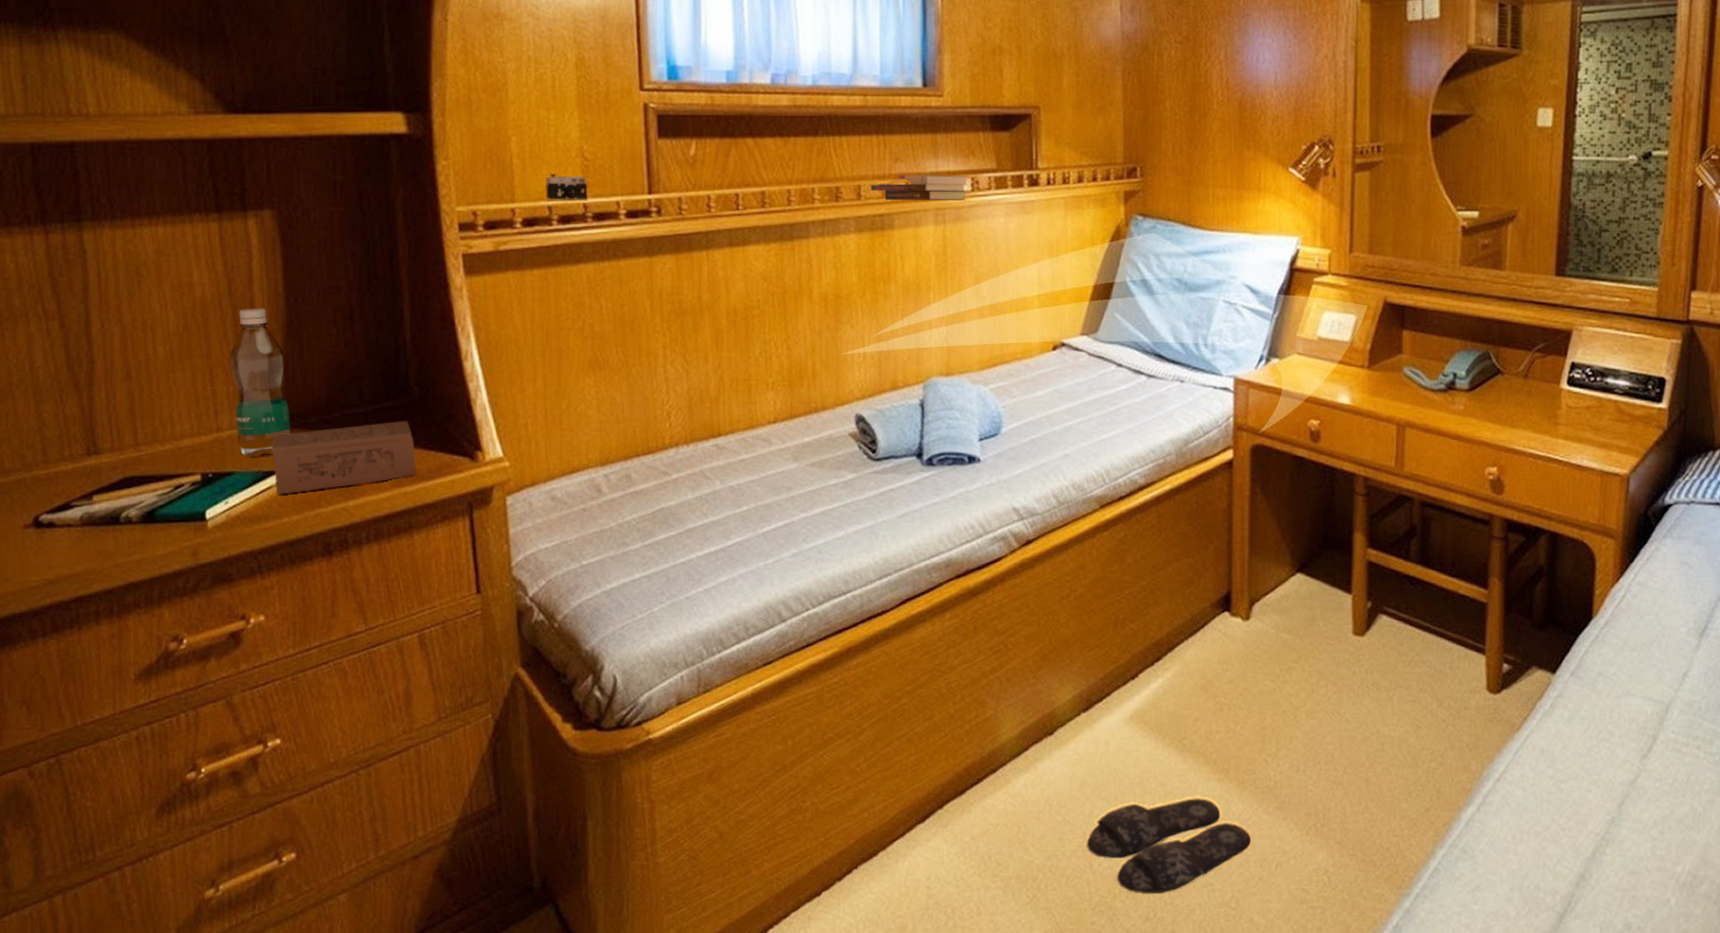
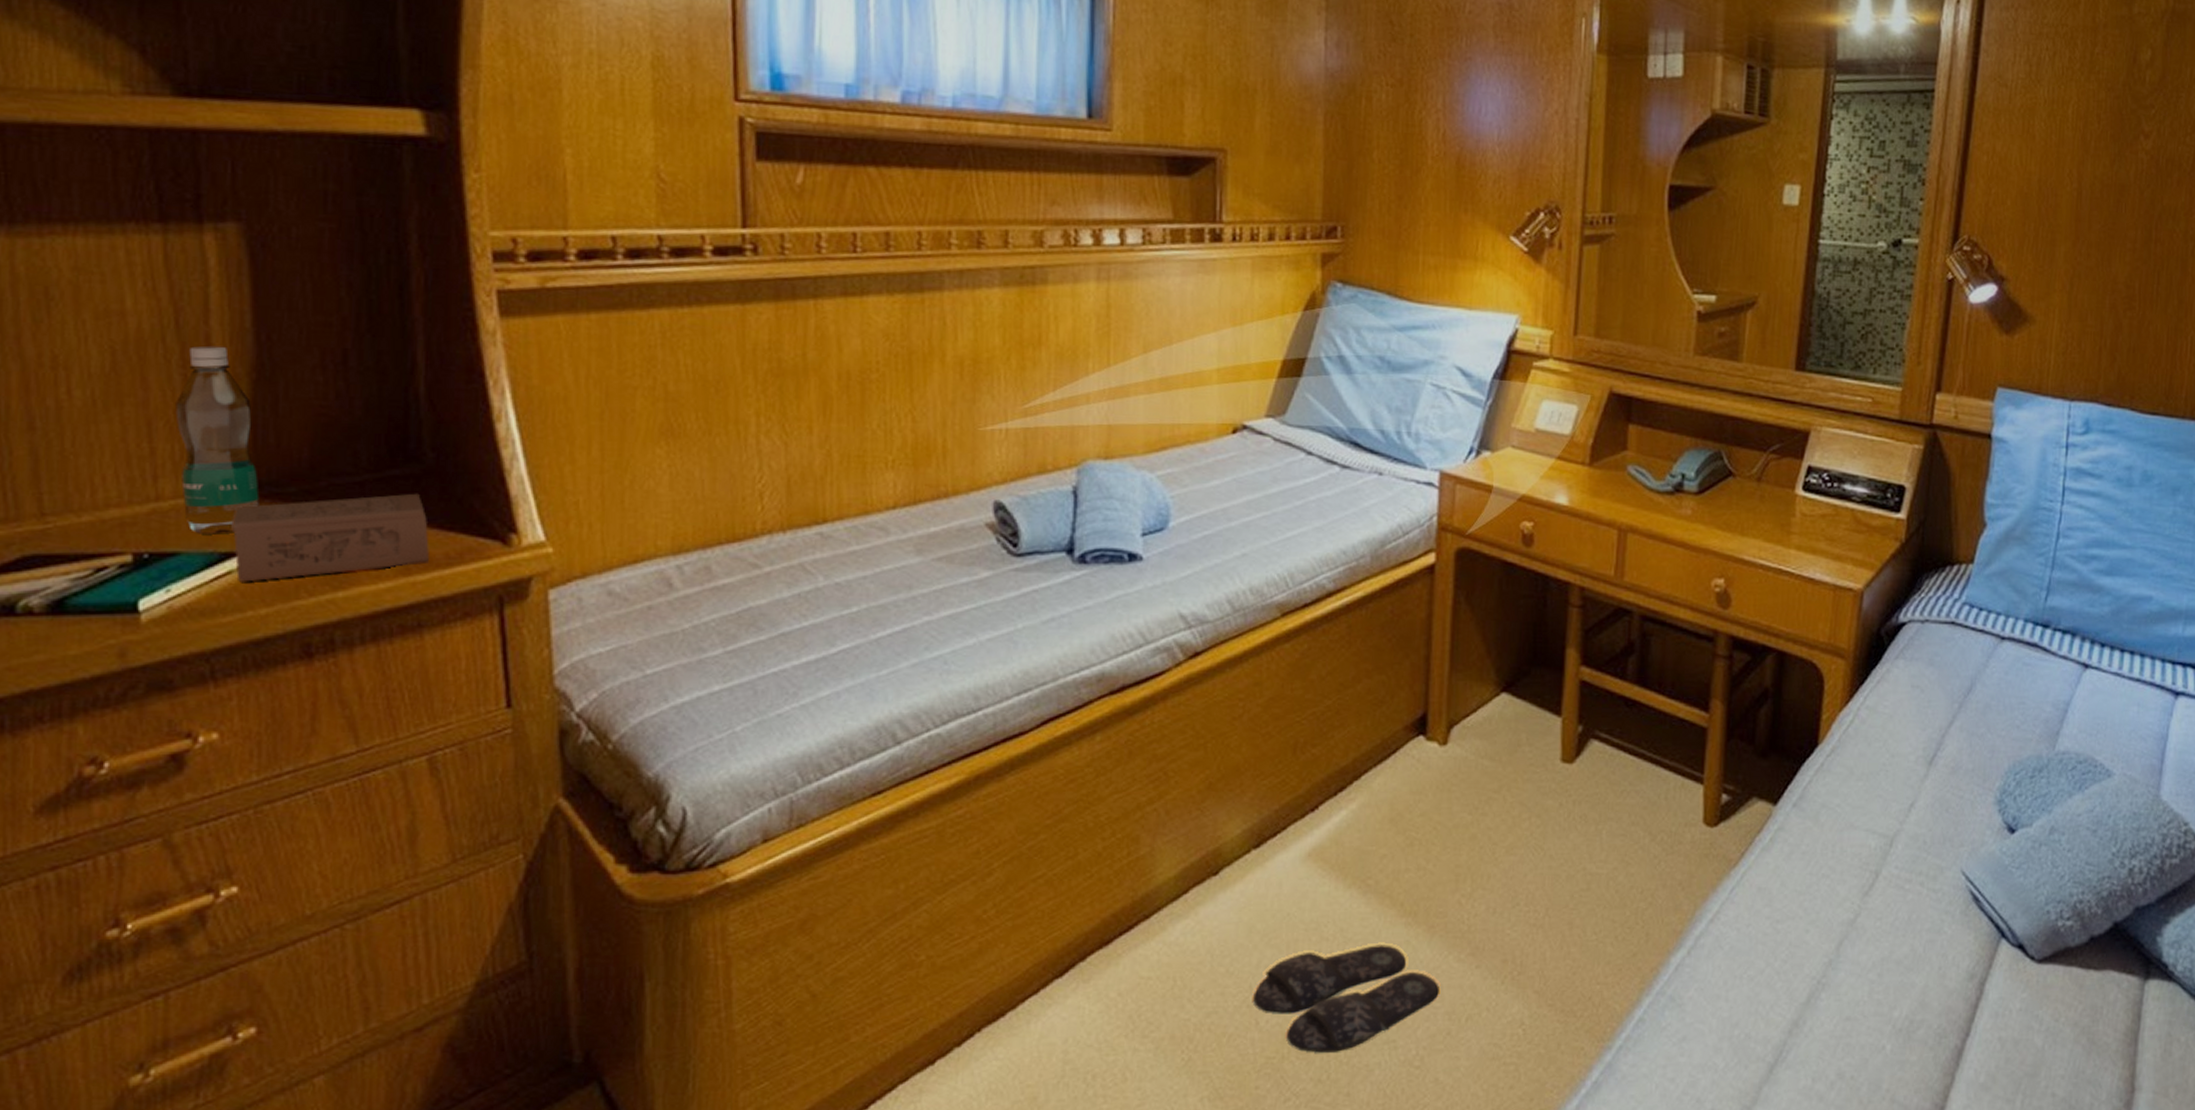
camera: present [545,174,588,202] -> none [608,197,665,233]
books: present [870,174,968,201] -> none [1020,221,1138,255]

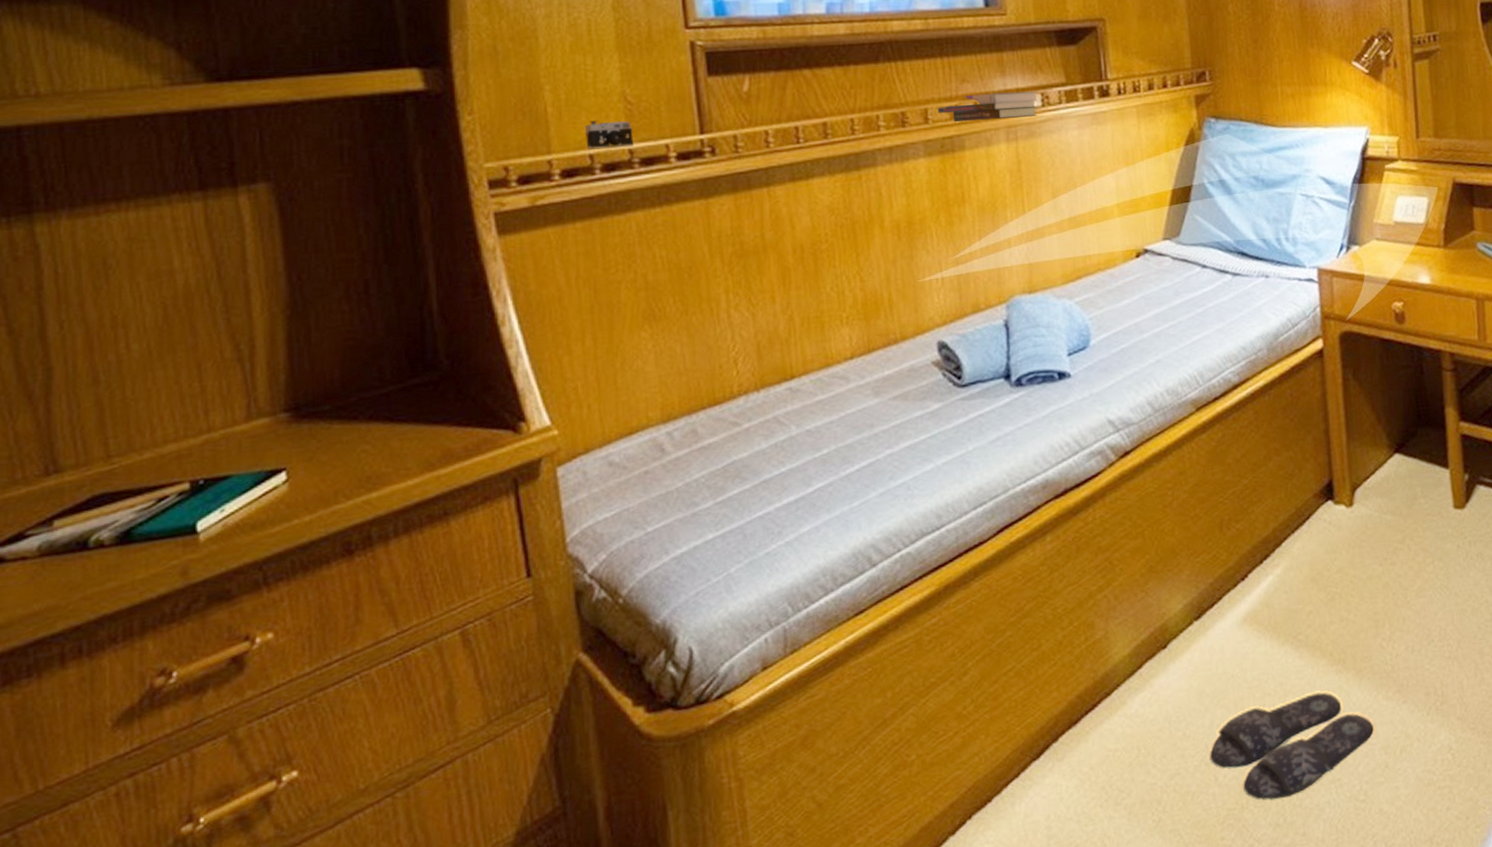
bottle: present [175,346,260,535] -> none [221,290,299,457]
decorative box: present [231,493,429,582] -> none [275,397,450,495]
camera: none [608,197,665,233] -> present [584,121,634,150]
books: none [1020,221,1138,255] -> present [937,91,1038,123]

